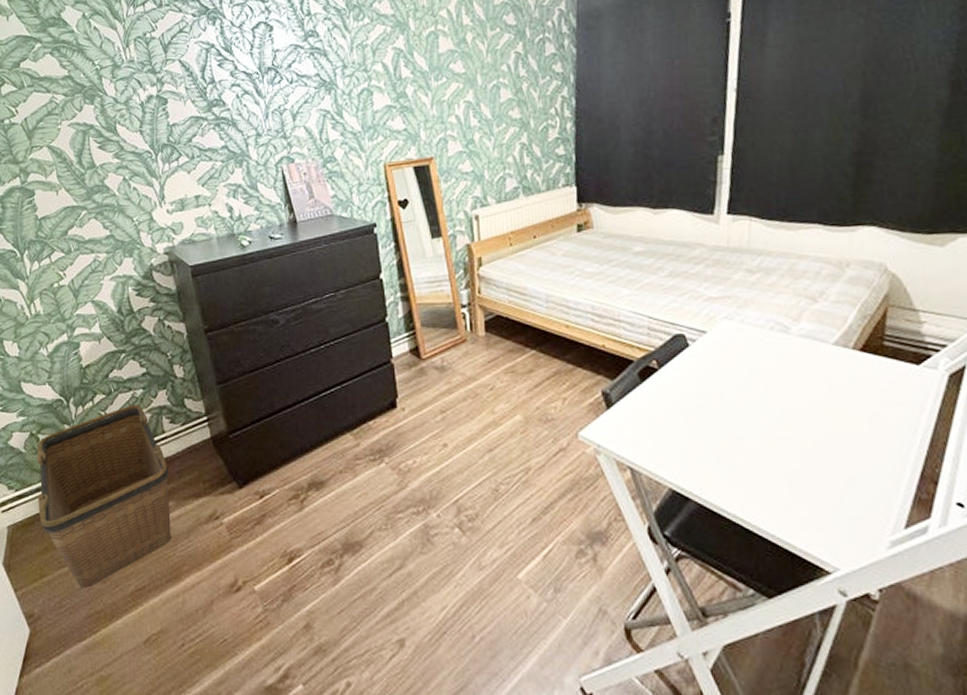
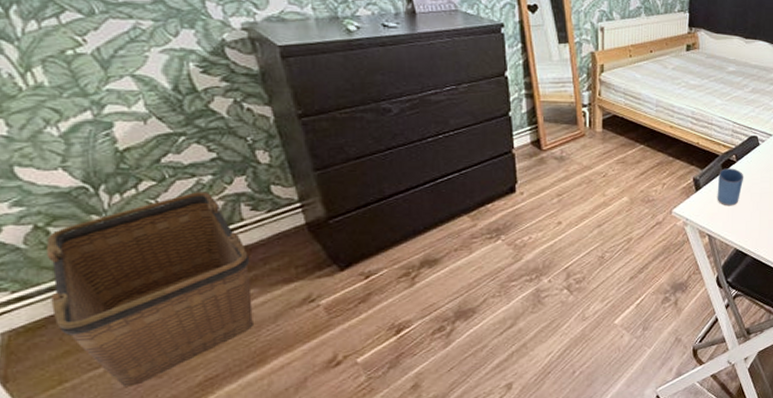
mug: none [635,378,672,430] -> present [717,168,744,206]

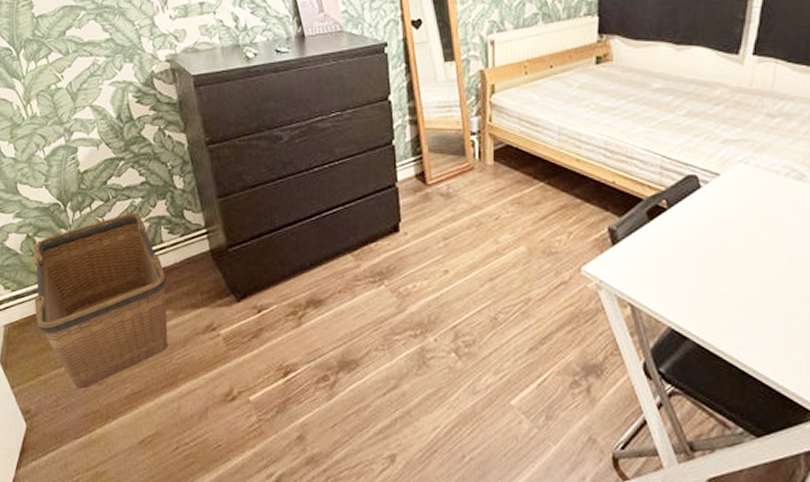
mug: present [717,168,744,206] -> none [641,217,680,269]

